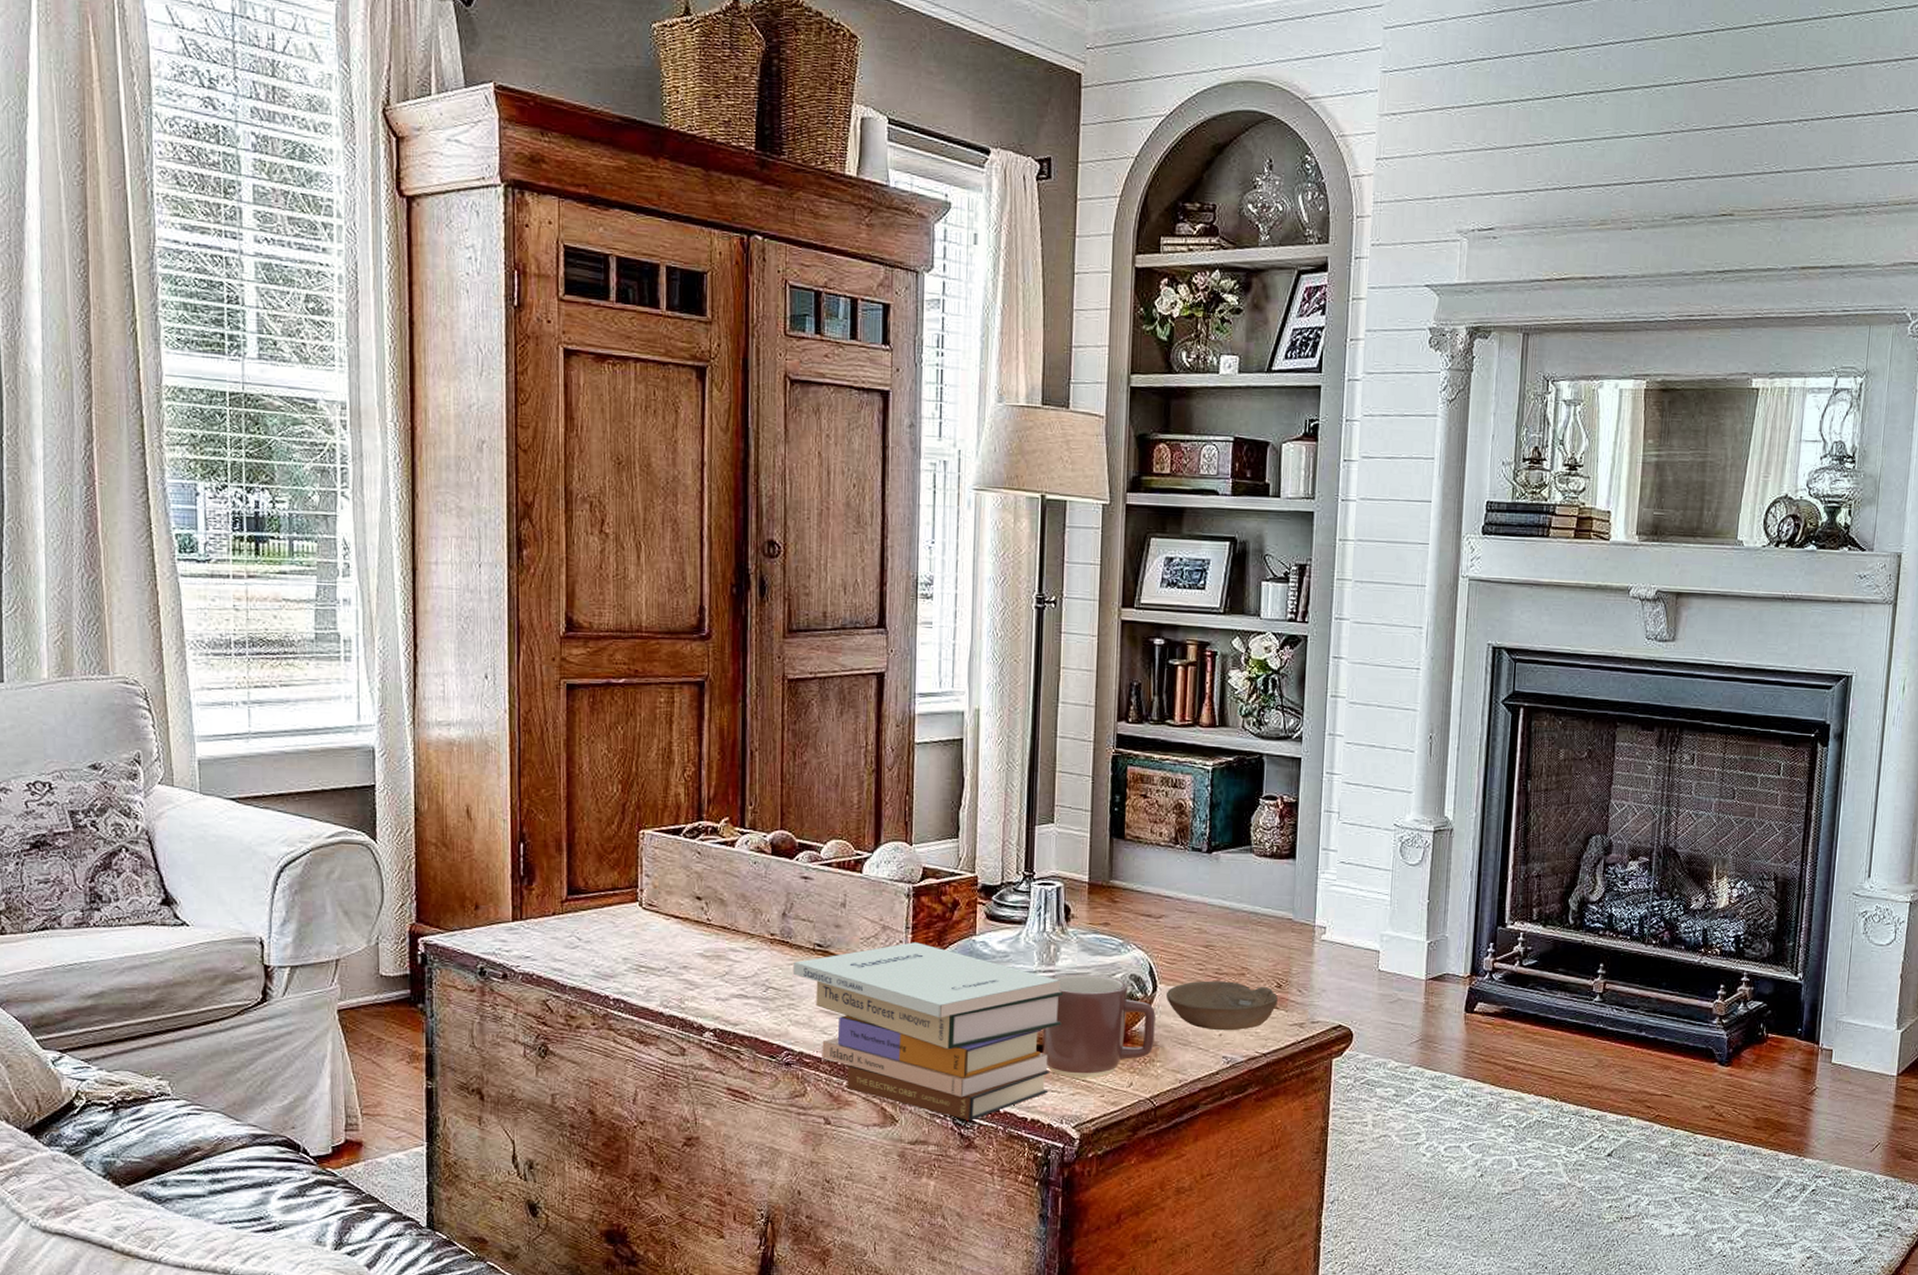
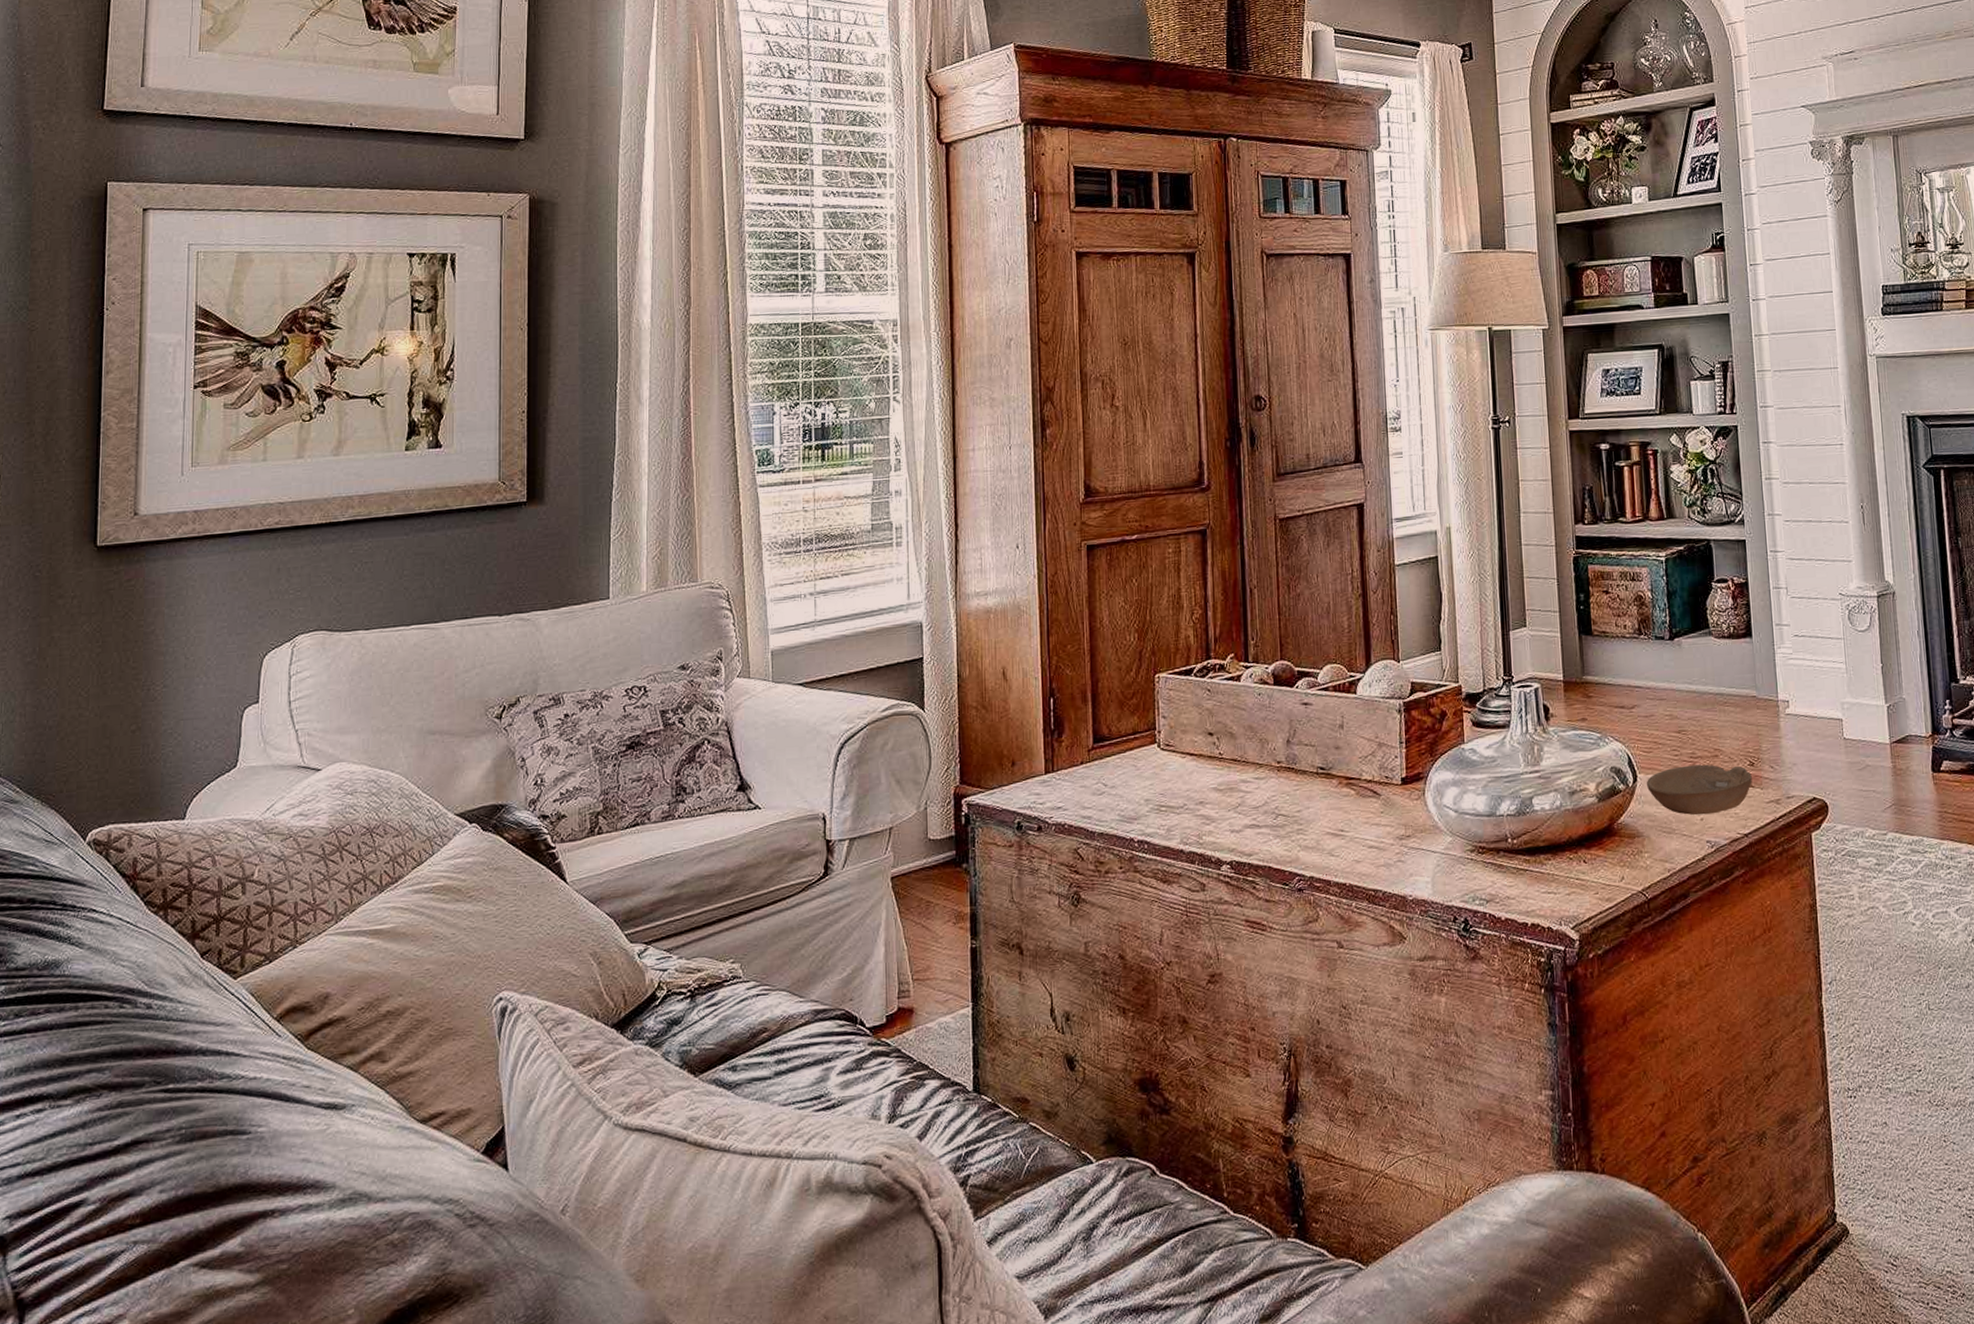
books: present [792,942,1064,1121] -> none [1299,756,1551,931]
mug: present [1042,973,1155,1078] -> none [1534,770,1640,877]

